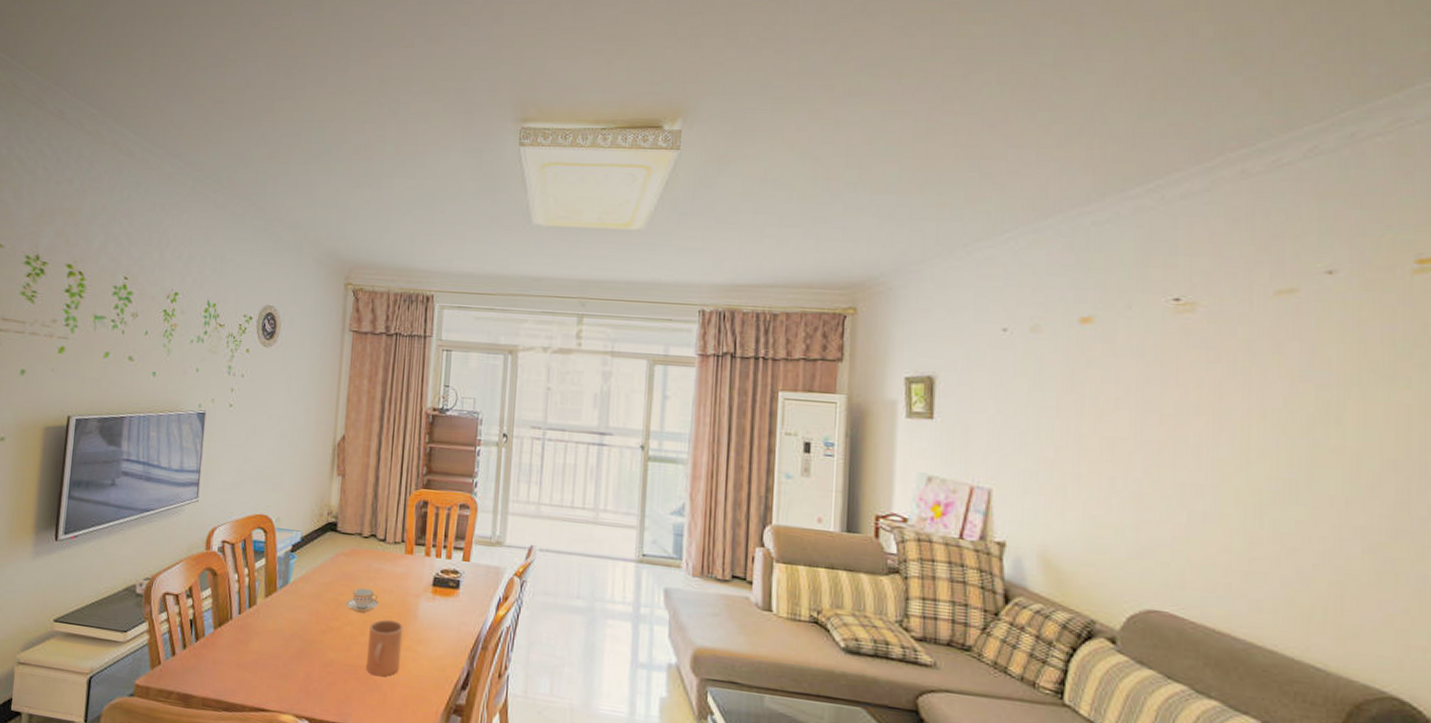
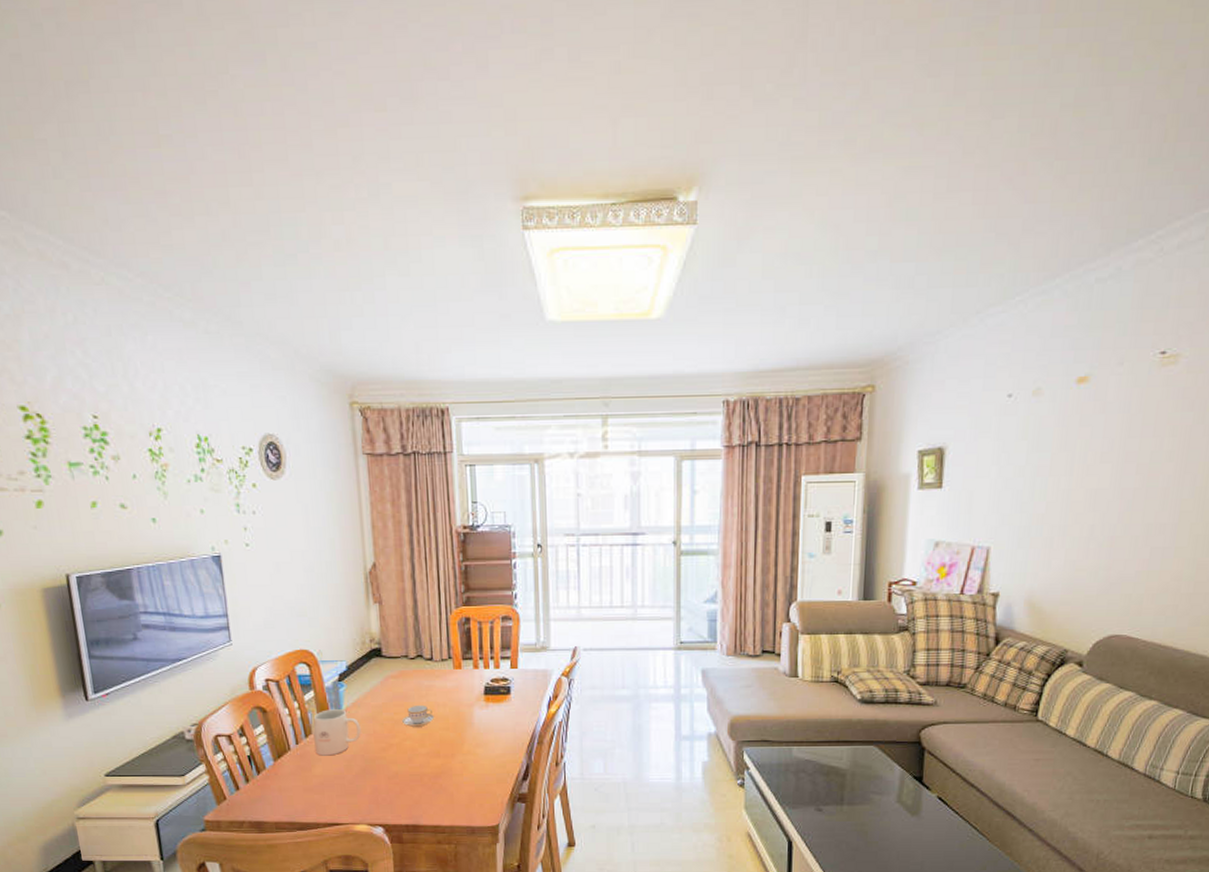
mug: none [256,580,305,632] -> present [312,709,361,756]
cup: present [365,619,403,677] -> none [428,730,463,780]

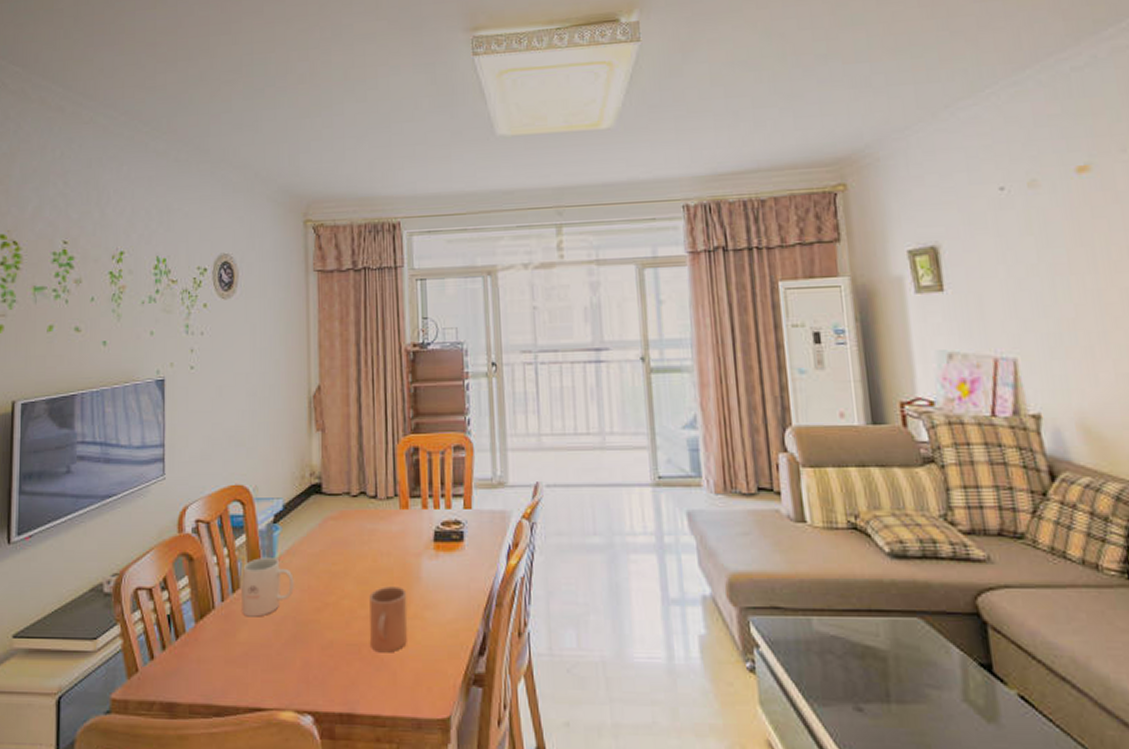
teacup: present [401,704,434,727] -> none [339,553,376,581]
cup: none [428,730,463,780] -> present [369,586,408,653]

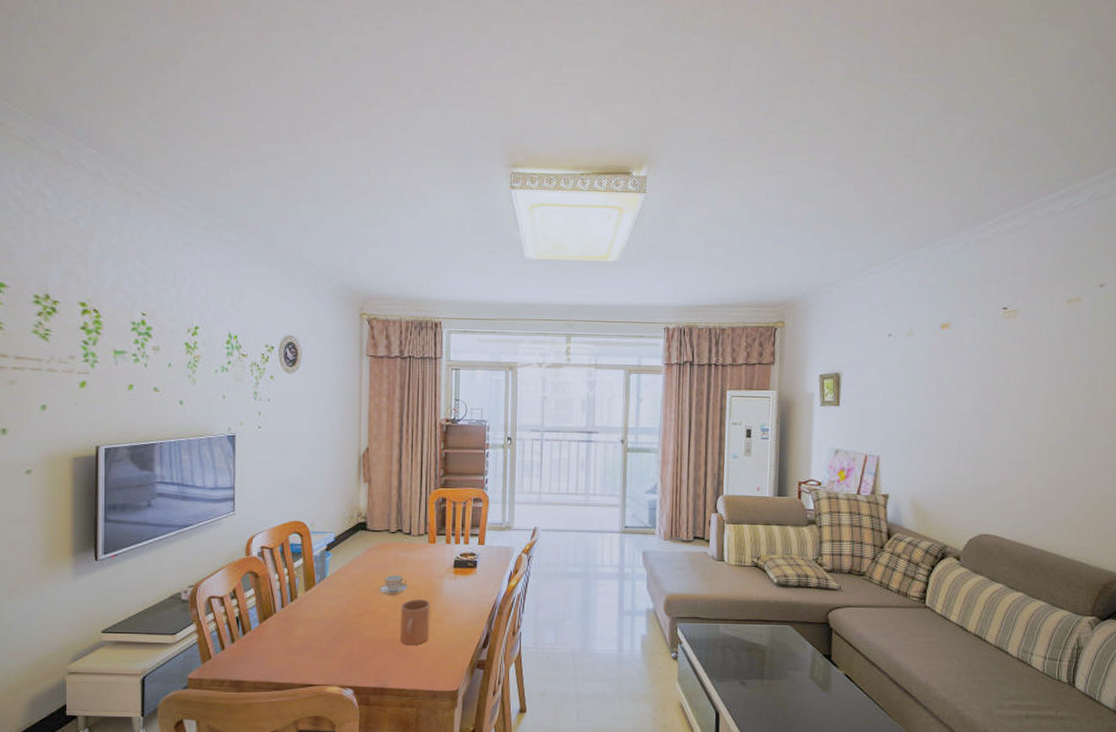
mug: present [241,558,294,617] -> none [298,576,342,620]
teacup: none [339,553,376,581] -> present [378,574,408,595]

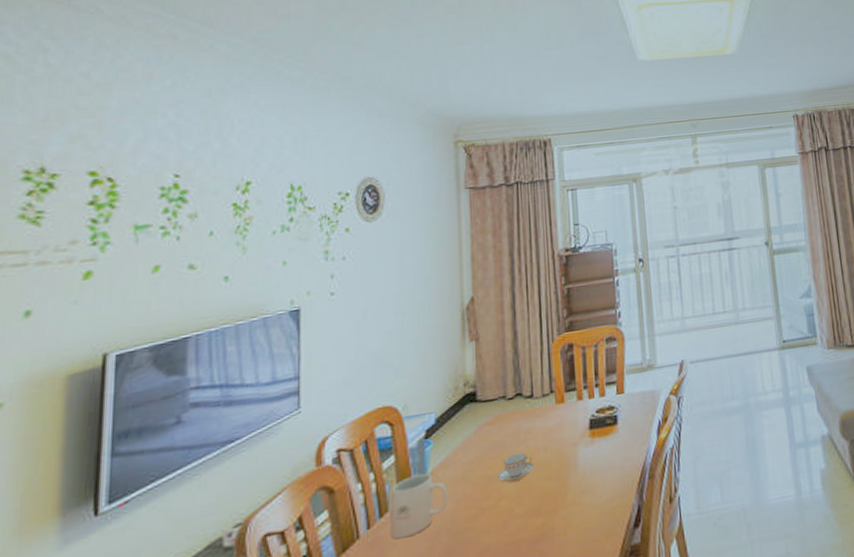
mug: none [298,576,342,620] -> present [390,473,448,540]
cup: present [399,599,431,646] -> none [527,478,567,546]

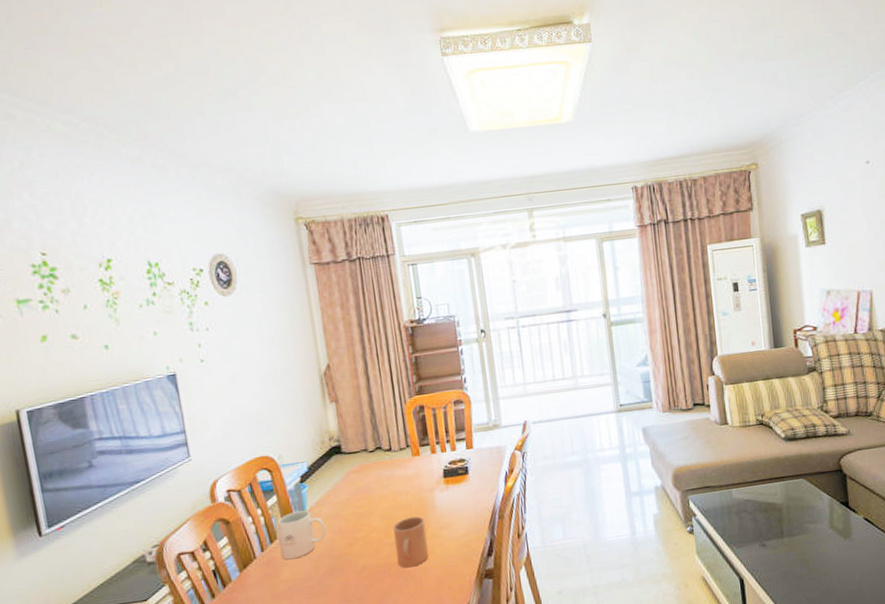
teacup: present [496,452,534,483] -> none [365,495,397,519]
cup: none [527,478,567,546] -> present [393,516,429,568]

